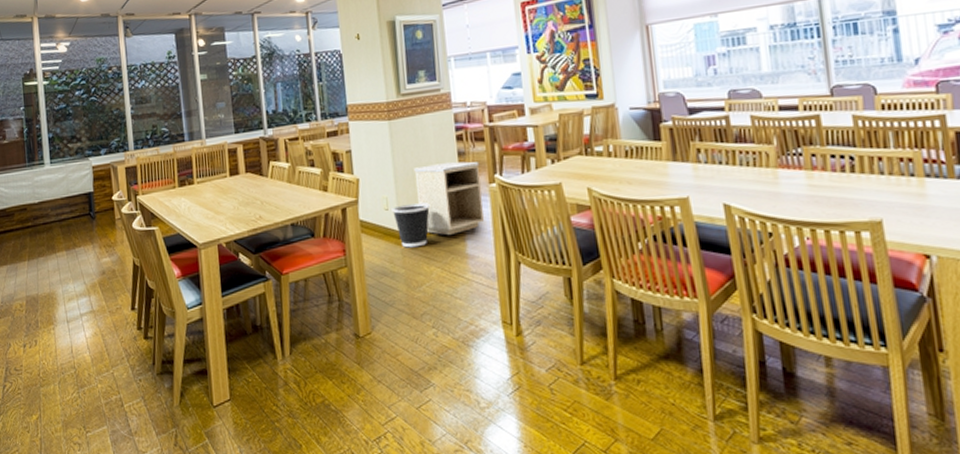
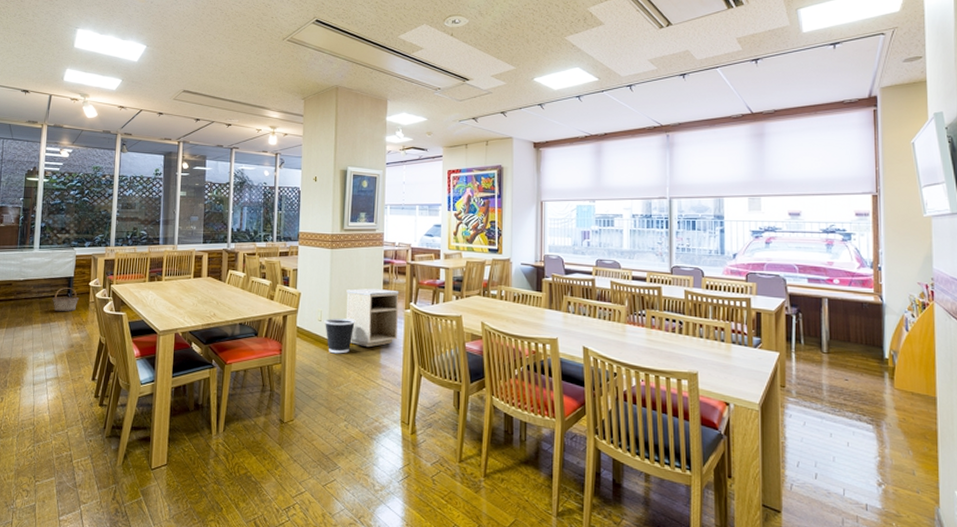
basket: none [73,205,103,235] -> present [52,288,79,312]

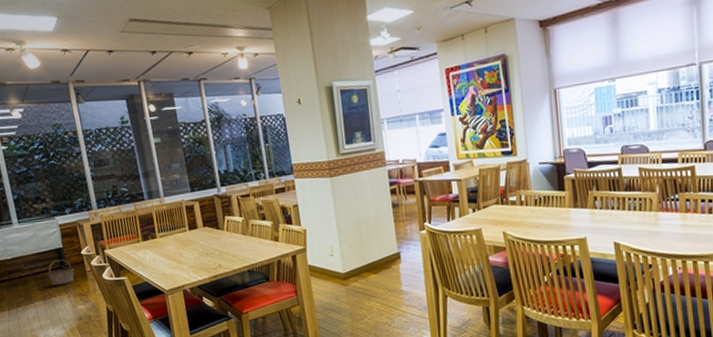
wastebasket: present [324,318,355,354] -> none [336,248,369,287]
nightstand: present [346,288,399,348] -> none [354,212,416,276]

